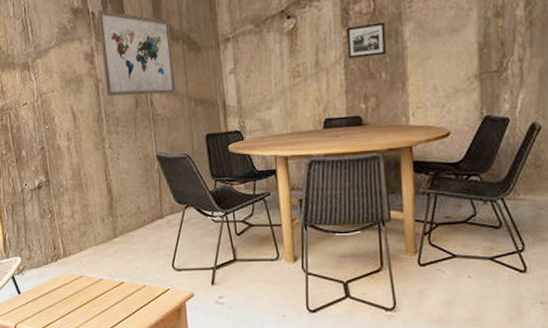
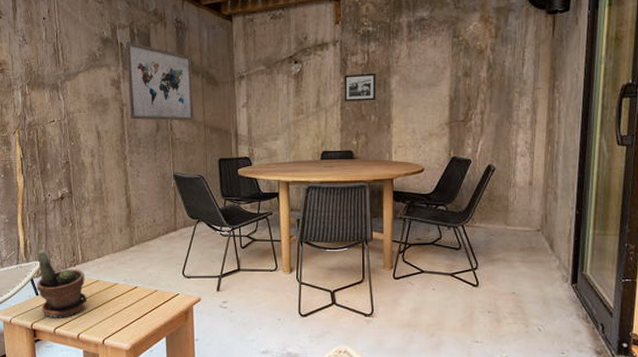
potted plant: none [17,244,71,319] -> present [36,249,87,318]

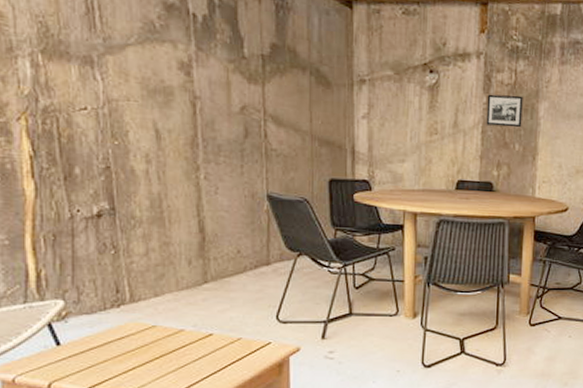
potted plant: present [36,249,87,318] -> none [56,284,138,375]
wall art: present [126,42,194,121] -> none [201,13,298,129]

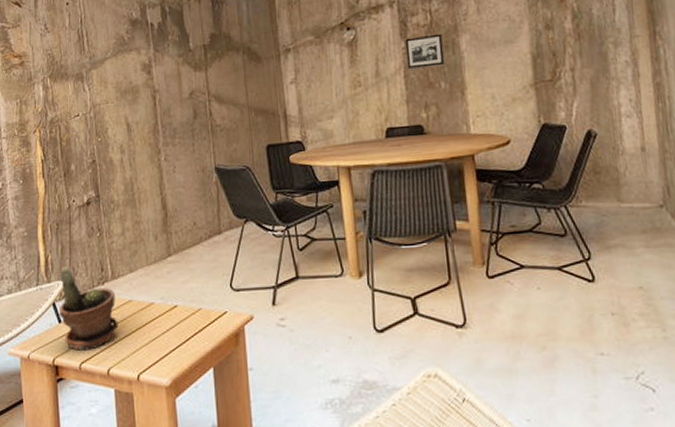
potted plant: none [56,284,138,375] -> present [59,266,118,351]

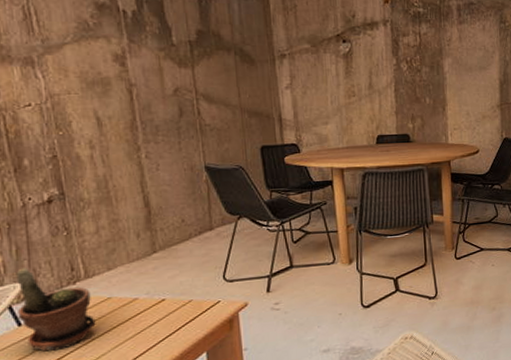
picture frame: present [405,33,445,69] -> none [396,55,430,84]

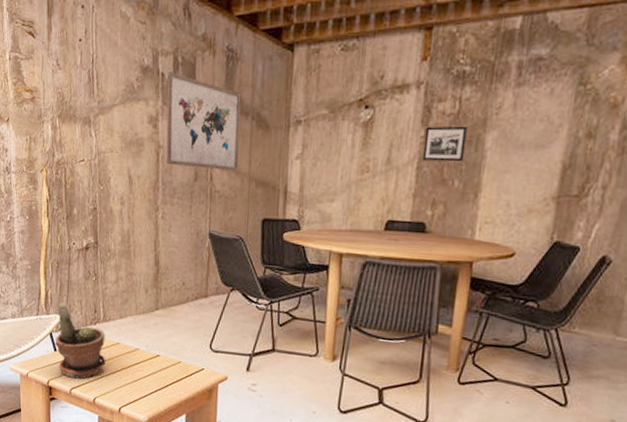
wall art: none [130,9,228,104] -> present [166,72,242,171]
picture frame: none [396,55,430,84] -> present [422,126,468,162]

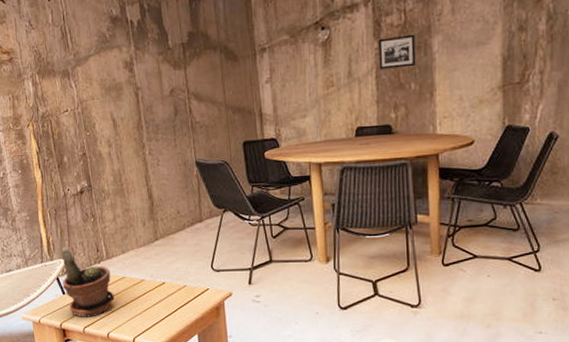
wall art: present [166,72,242,171] -> none [136,18,214,104]

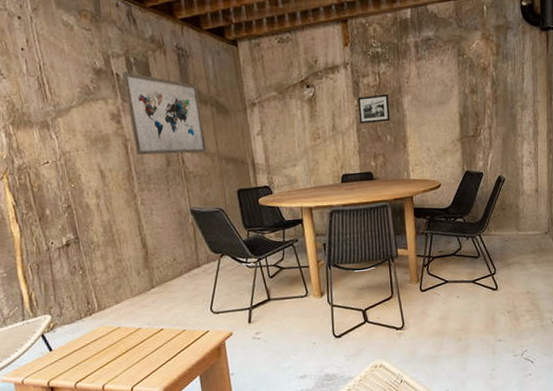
potted plant: present [61,247,115,317] -> none [45,301,109,373]
wall art: none [136,18,214,104] -> present [122,72,207,155]

